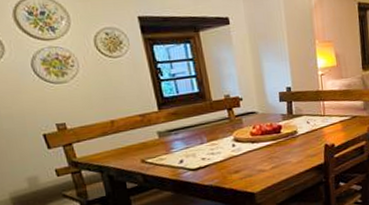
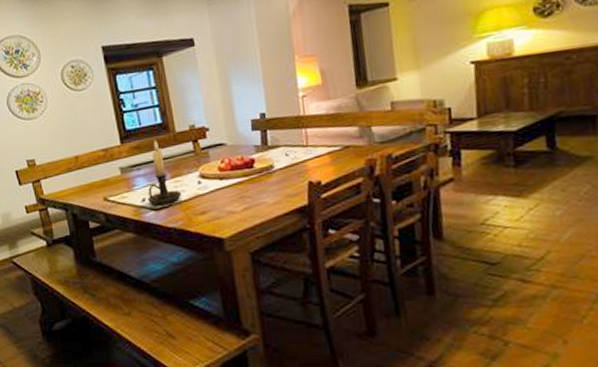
candle holder: none [185,108,218,167] -> present [148,141,182,206]

